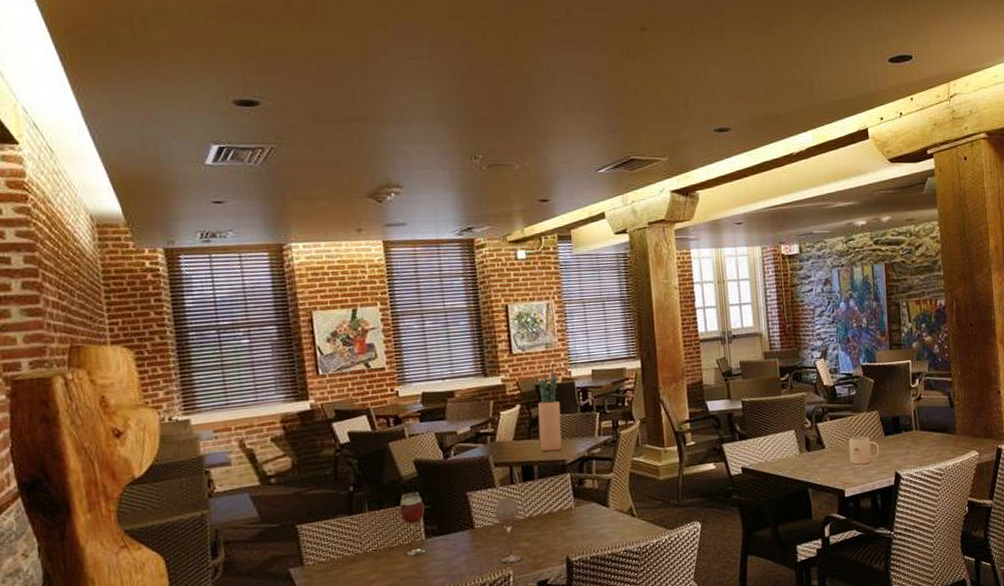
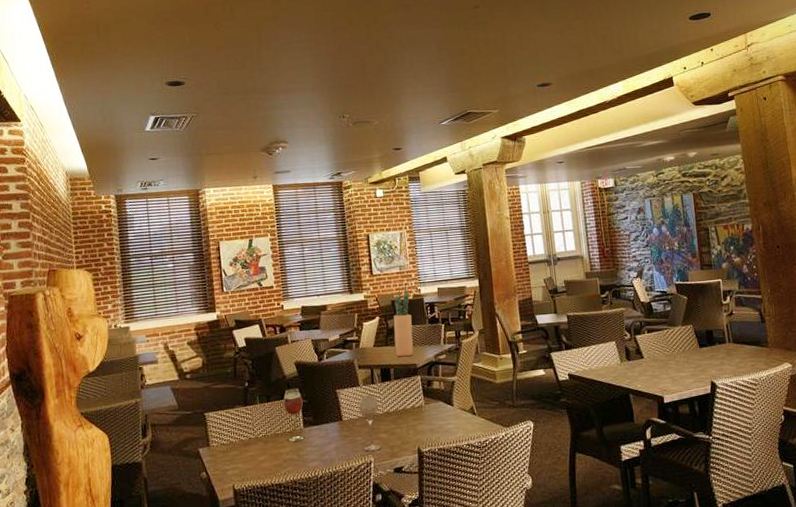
mug: present [848,436,880,465] -> none [665,348,696,374]

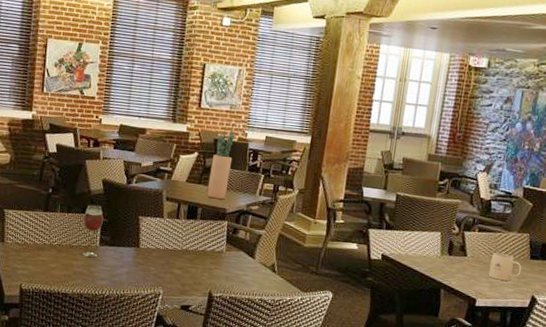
wineglass: present [358,395,381,452] -> none [155,228,179,285]
mug: none [665,348,696,374] -> present [488,252,522,281]

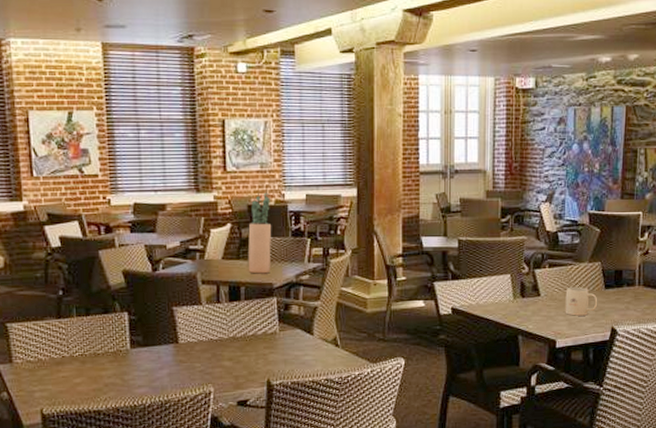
wineglass: present [82,205,104,257] -> none [106,302,131,363]

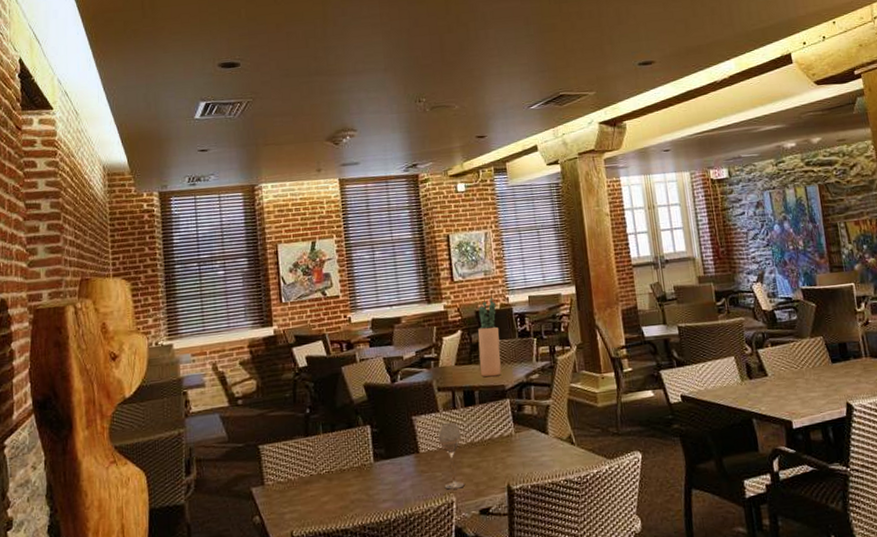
wineglass: none [199,315,224,380] -> present [438,422,465,490]
mug: present [565,286,598,316] -> none [792,363,828,394]

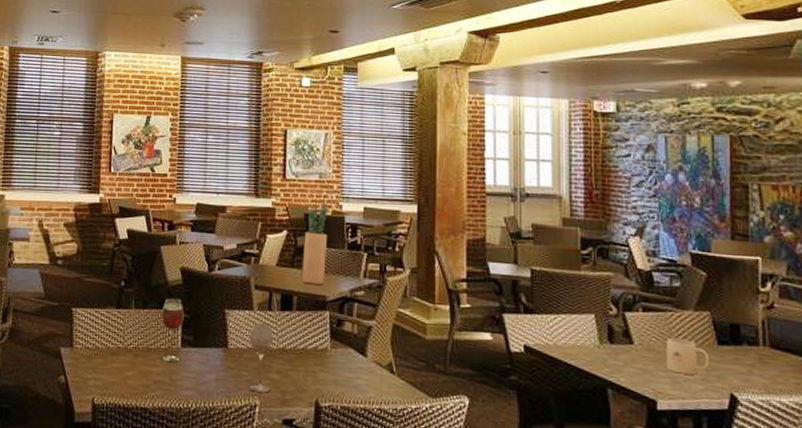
wineglass: none [350,415,375,479] -> present [161,298,184,362]
mug: none [792,363,828,394] -> present [666,337,710,375]

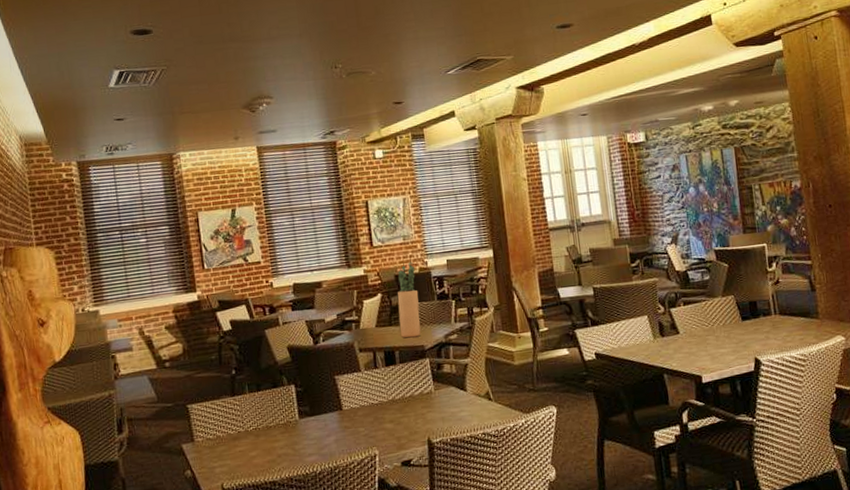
wineglass: present [161,298,184,362] -> none [275,375,301,435]
wineglass: present [249,323,273,393] -> none [360,381,387,444]
mug: present [666,337,710,375] -> none [703,321,738,351]

